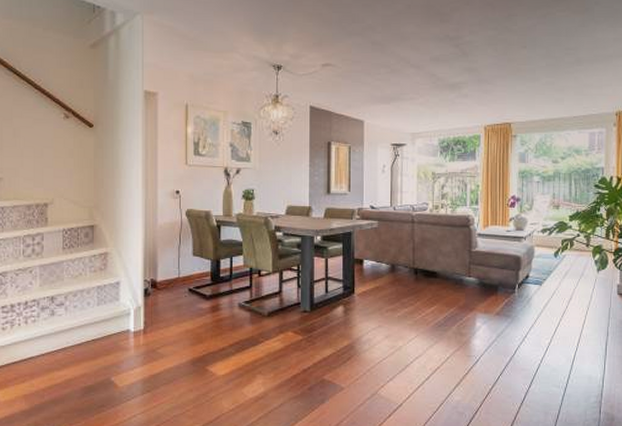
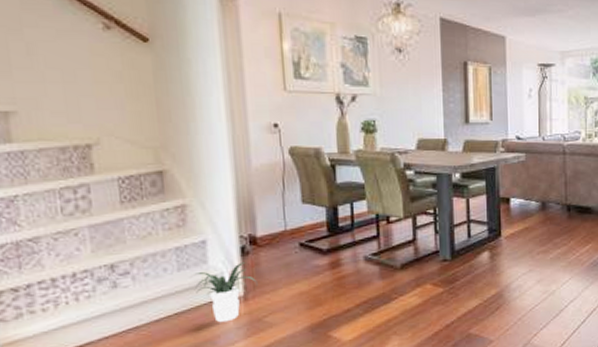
potted plant: none [109,302,155,350] -> present [194,262,258,323]

